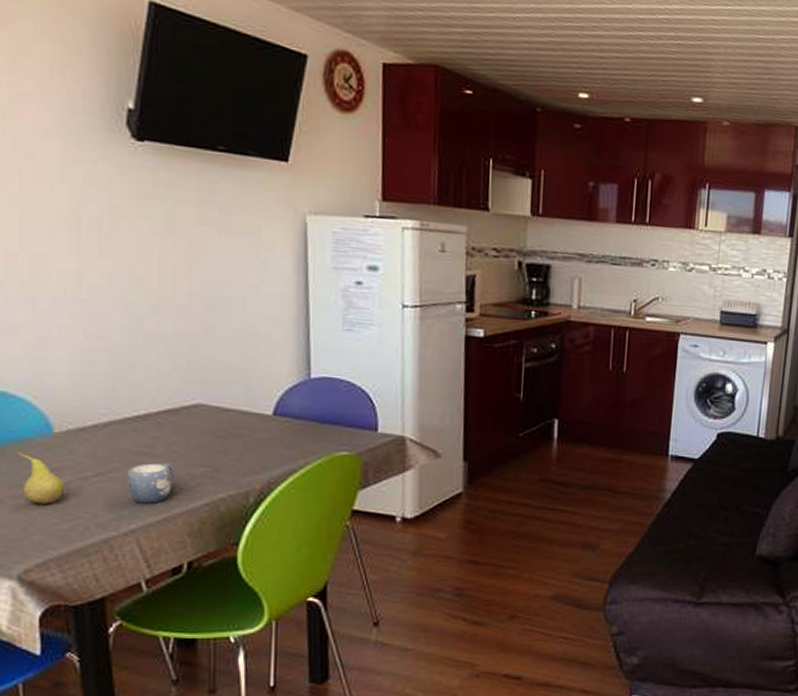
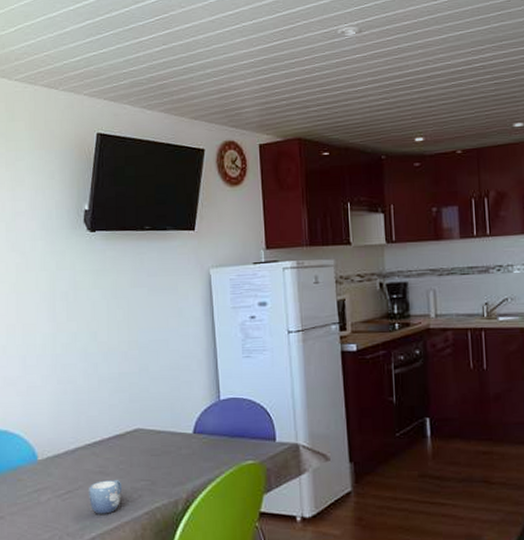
fruit: present [16,452,64,504] -> none [13,477,45,519]

